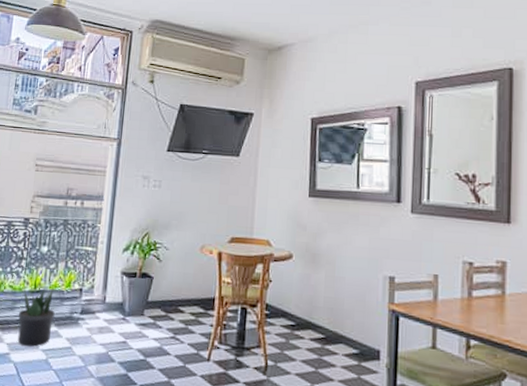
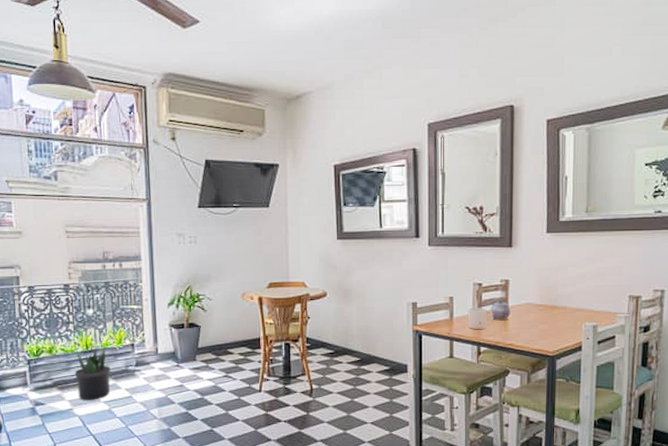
mug: none [455,290,487,319] -> present [467,307,494,330]
teapot: none [483,284,509,310] -> present [490,299,511,321]

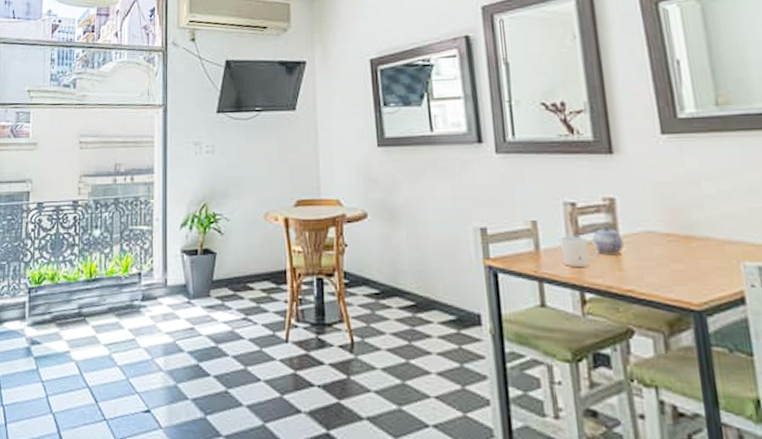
planter: present [74,347,111,400] -> none [75,274,114,342]

